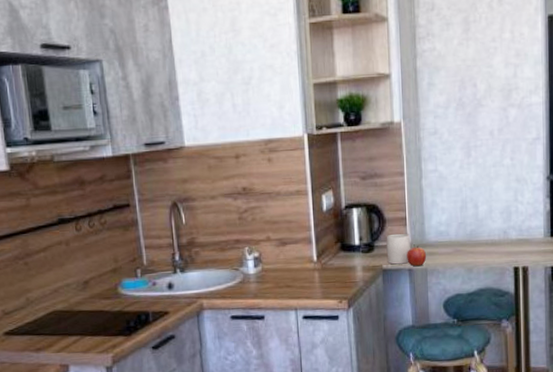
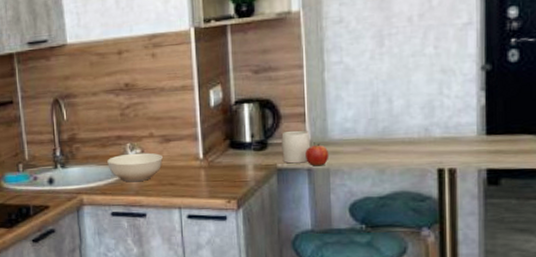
bowl: none [226,256,280,286] -> present [107,152,163,182]

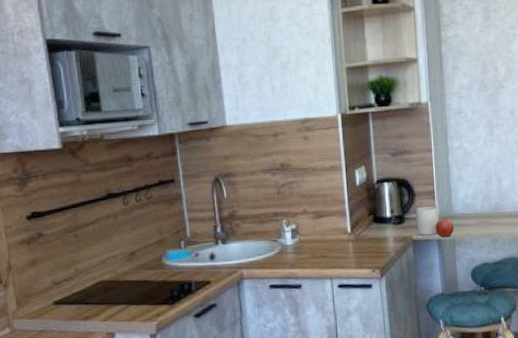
bowl: present [107,152,163,182] -> none [265,228,316,256]

